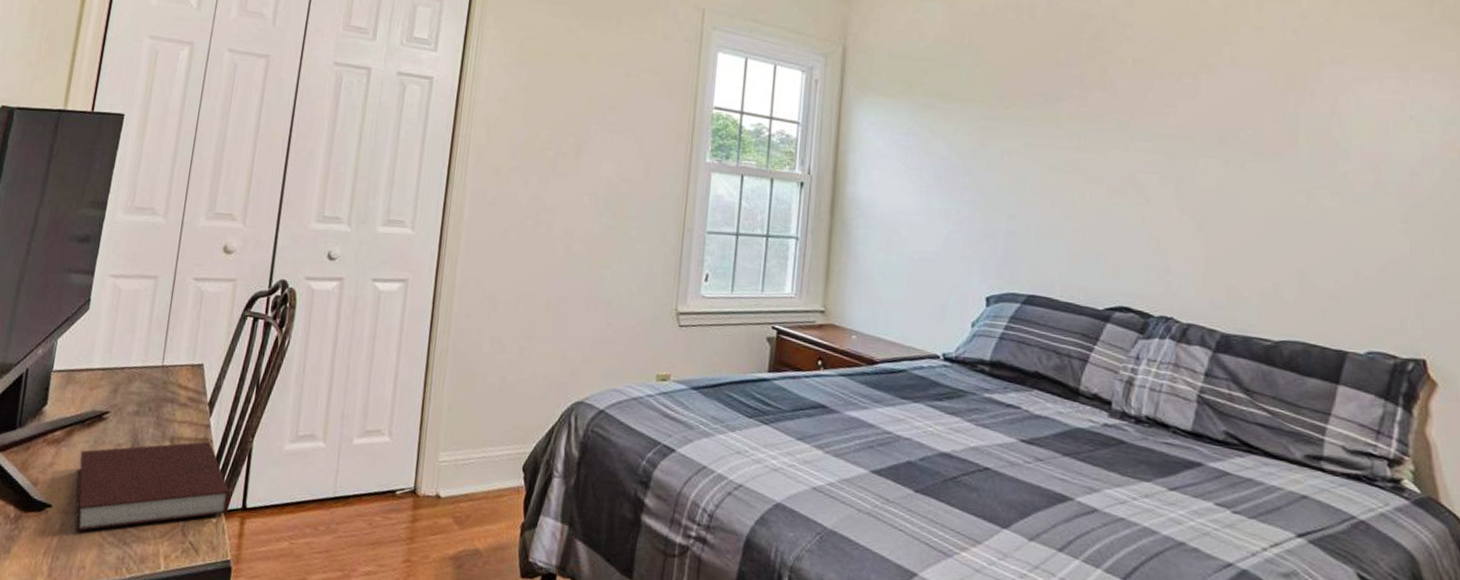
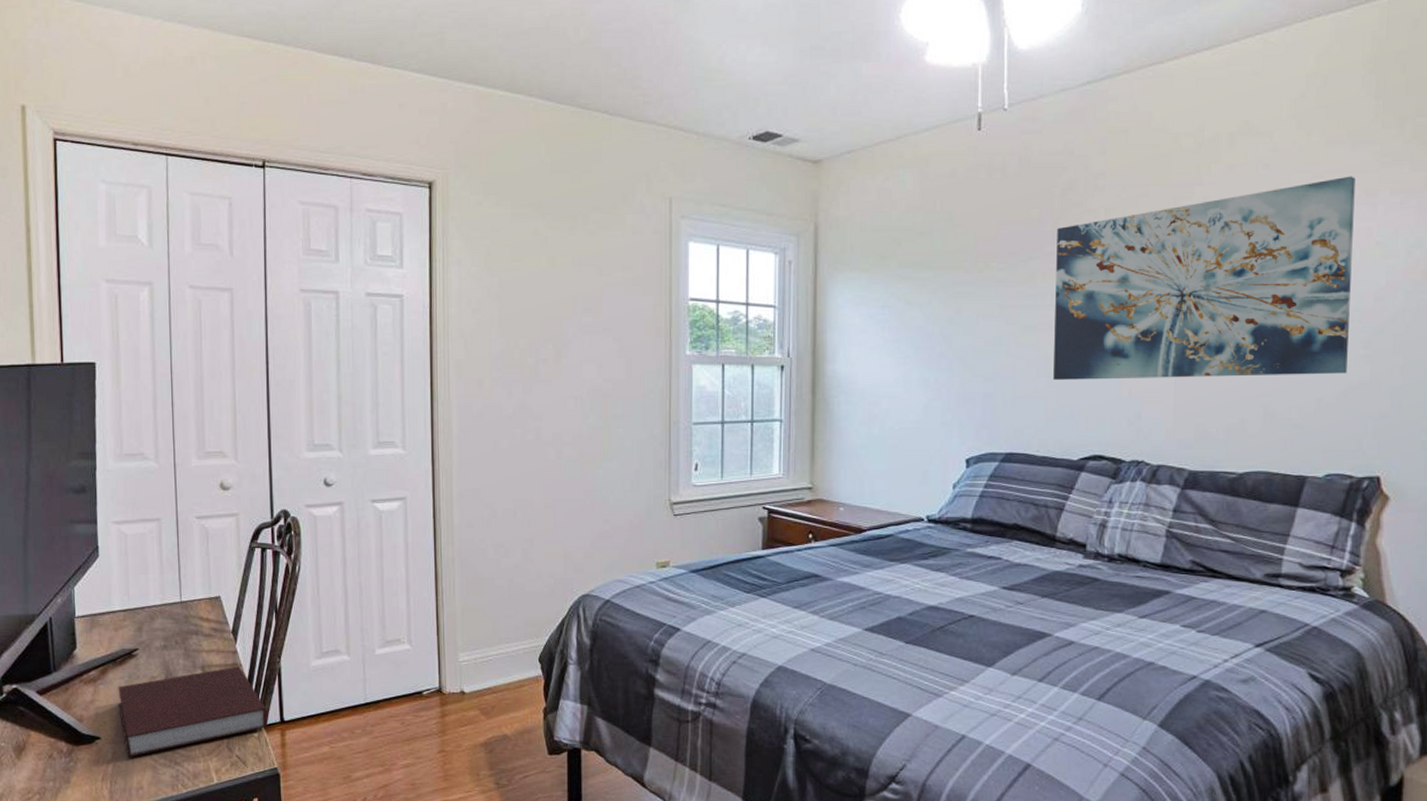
wall art: none [1079,49,1385,247] -> present [1053,176,1356,380]

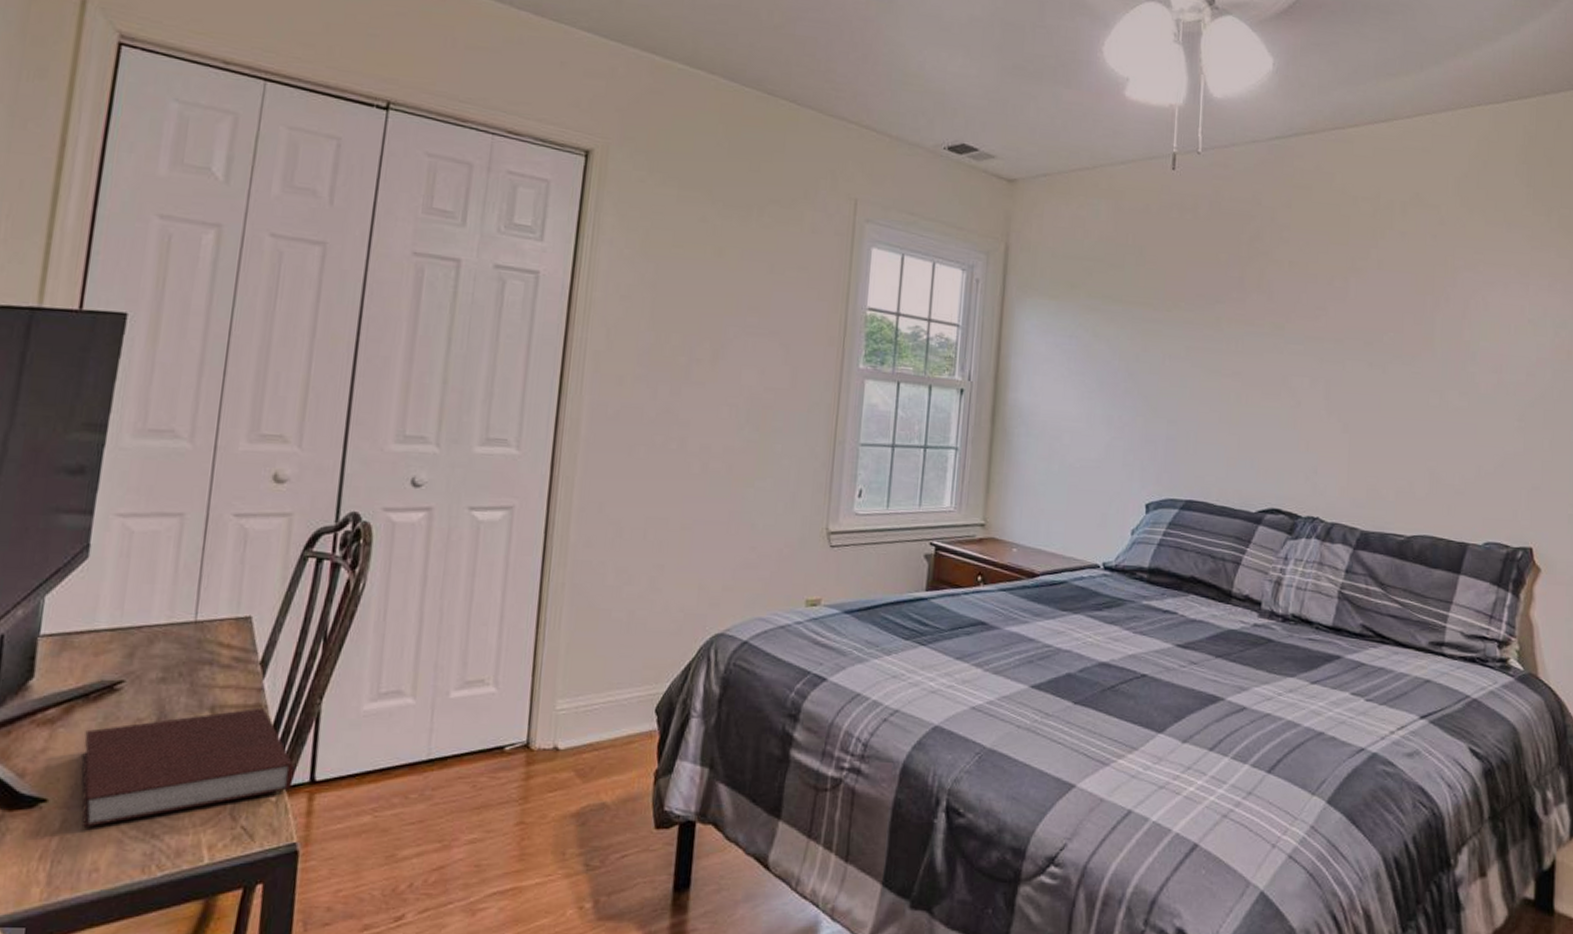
wall art: present [1053,176,1356,380] -> none [1235,255,1510,444]

